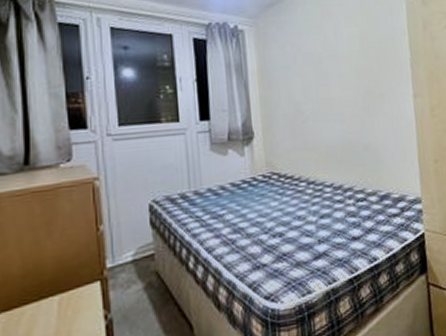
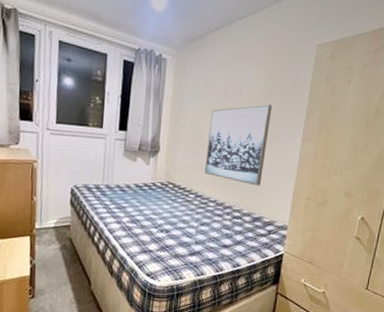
wall art: none [306,63,380,158] -> present [204,104,273,186]

